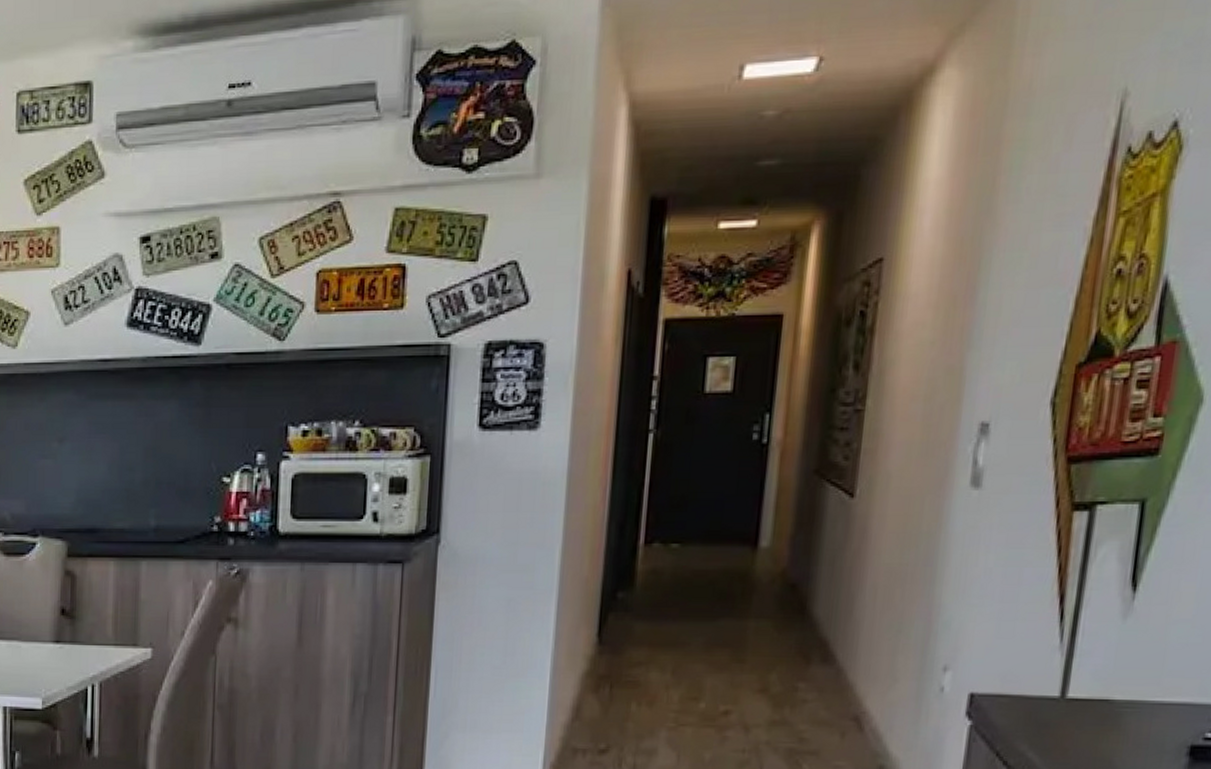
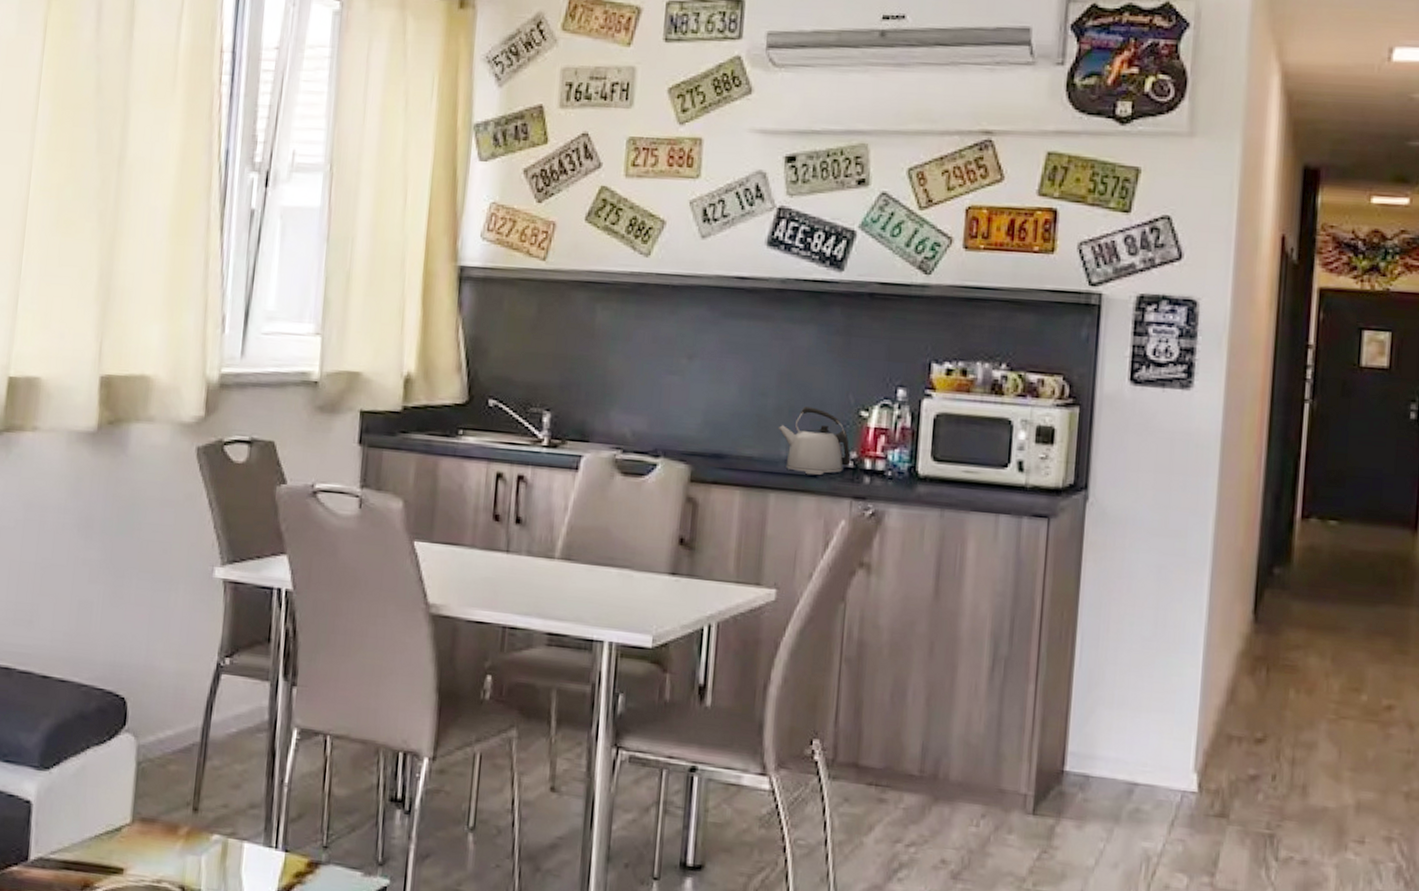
kettle: none [146,478,215,542] -> present [778,407,851,476]

